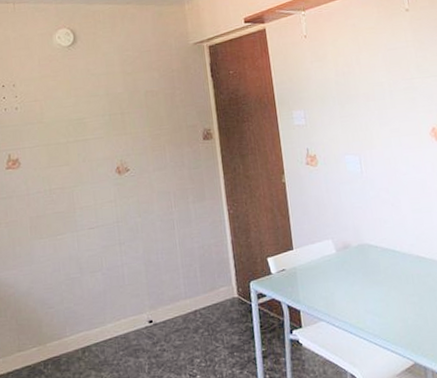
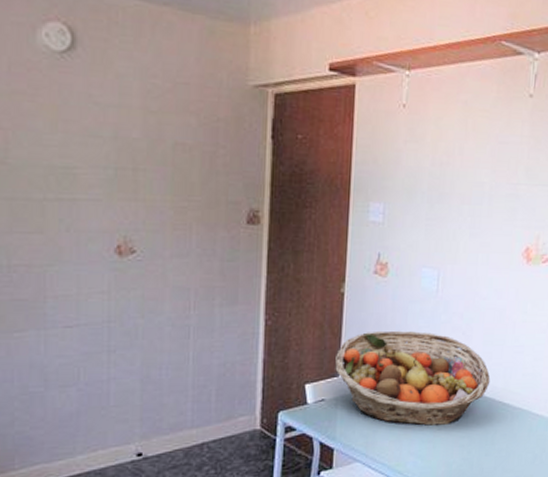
fruit basket: none [288,207,427,287] -> present [335,330,491,426]

